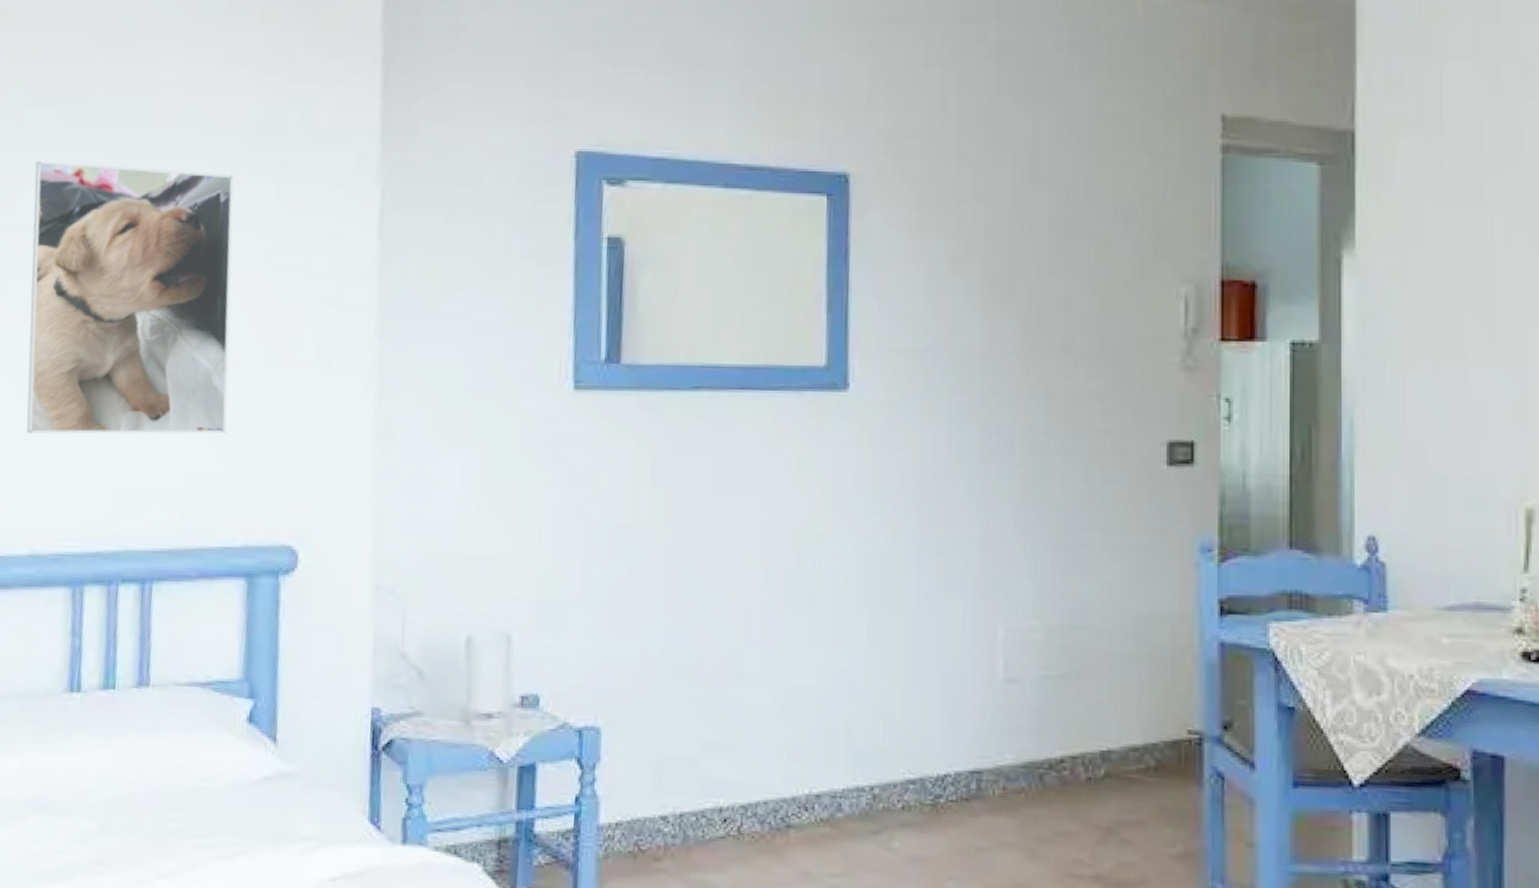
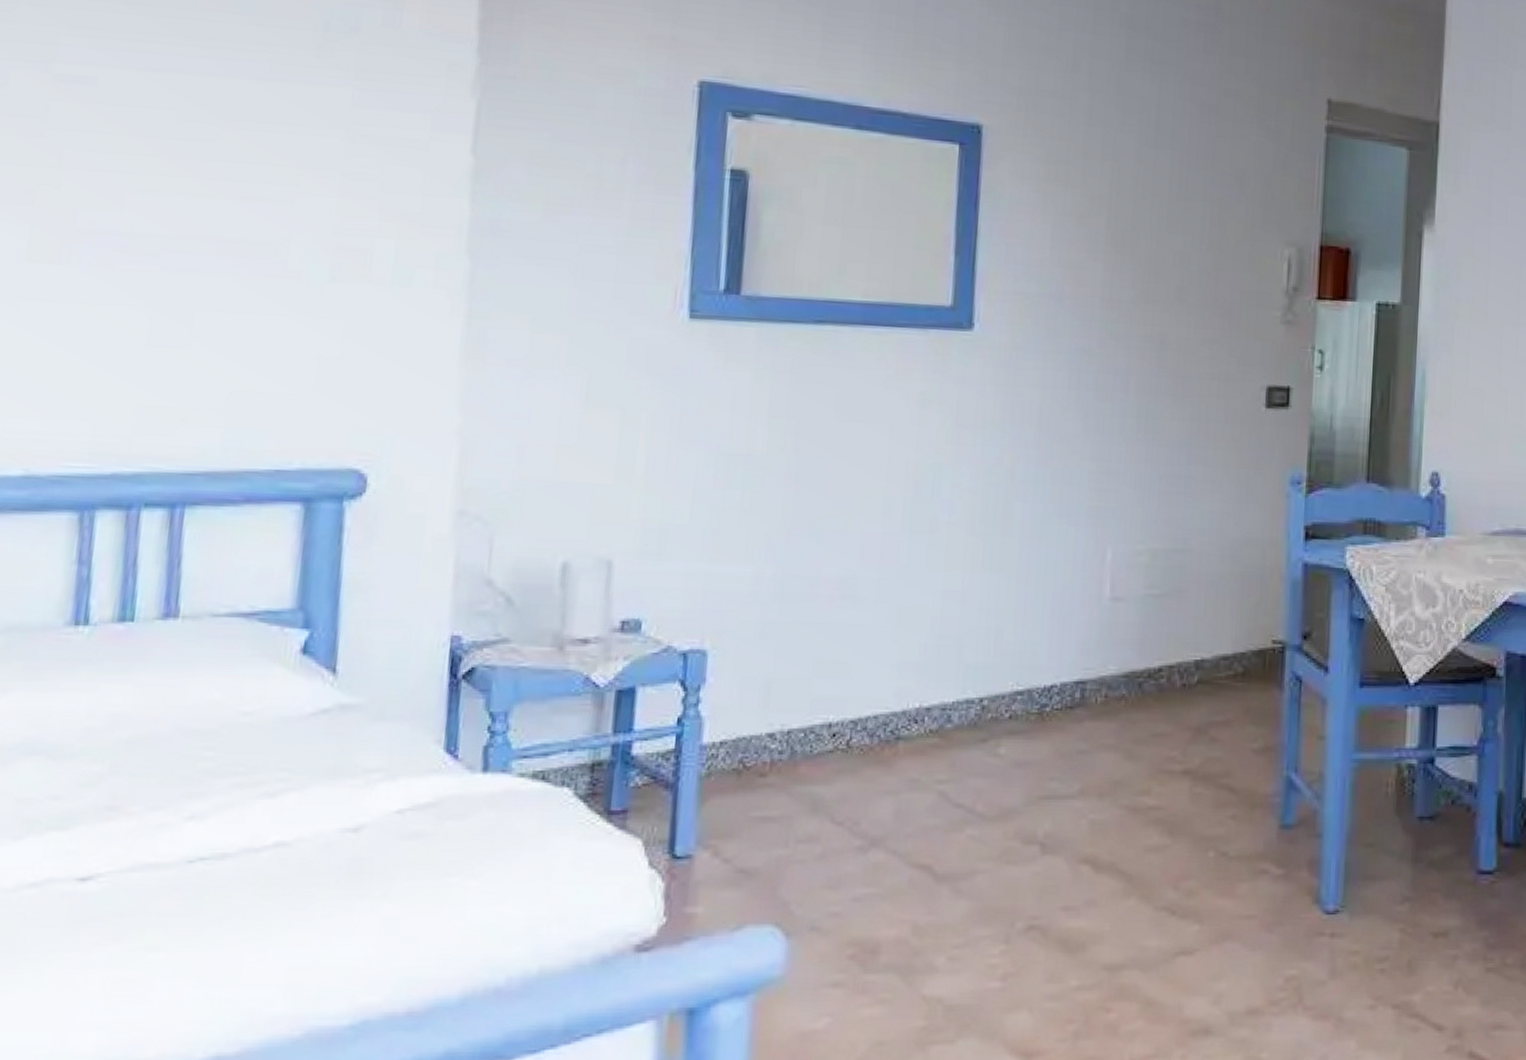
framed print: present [26,161,234,434] -> none [20,39,298,350]

